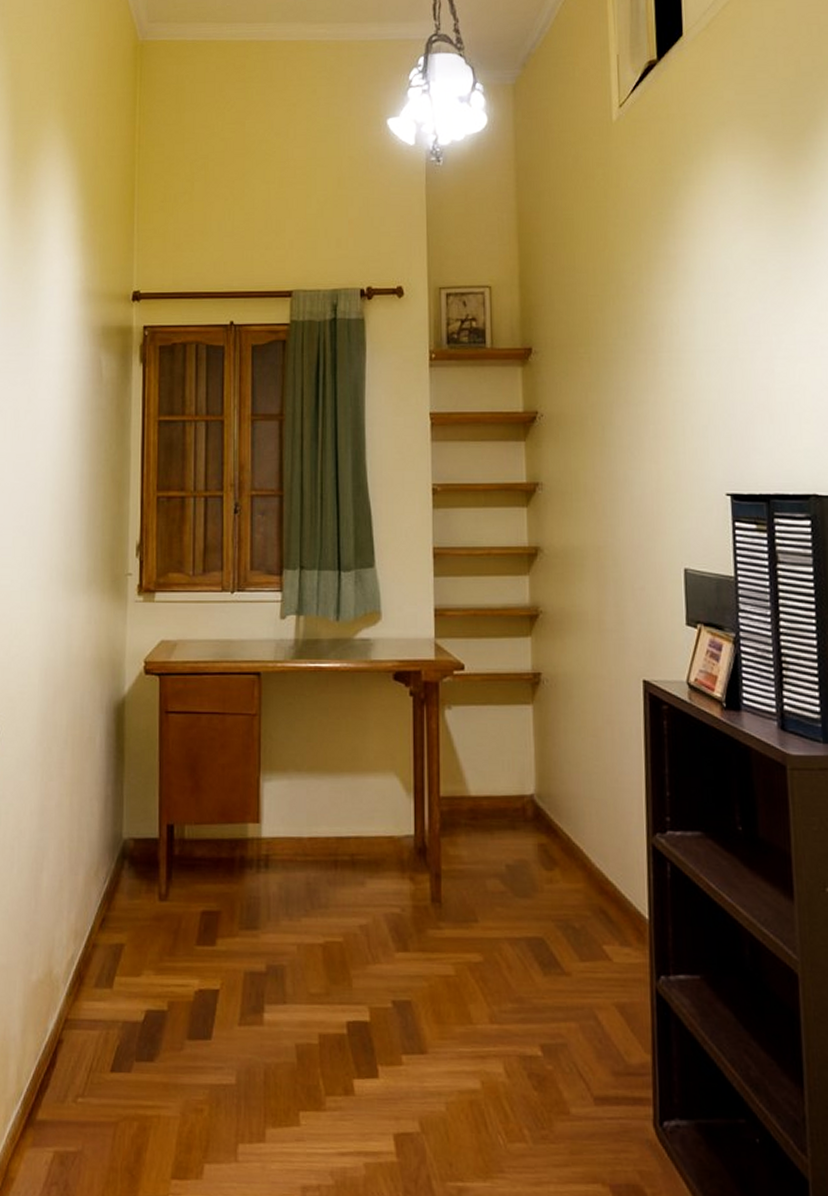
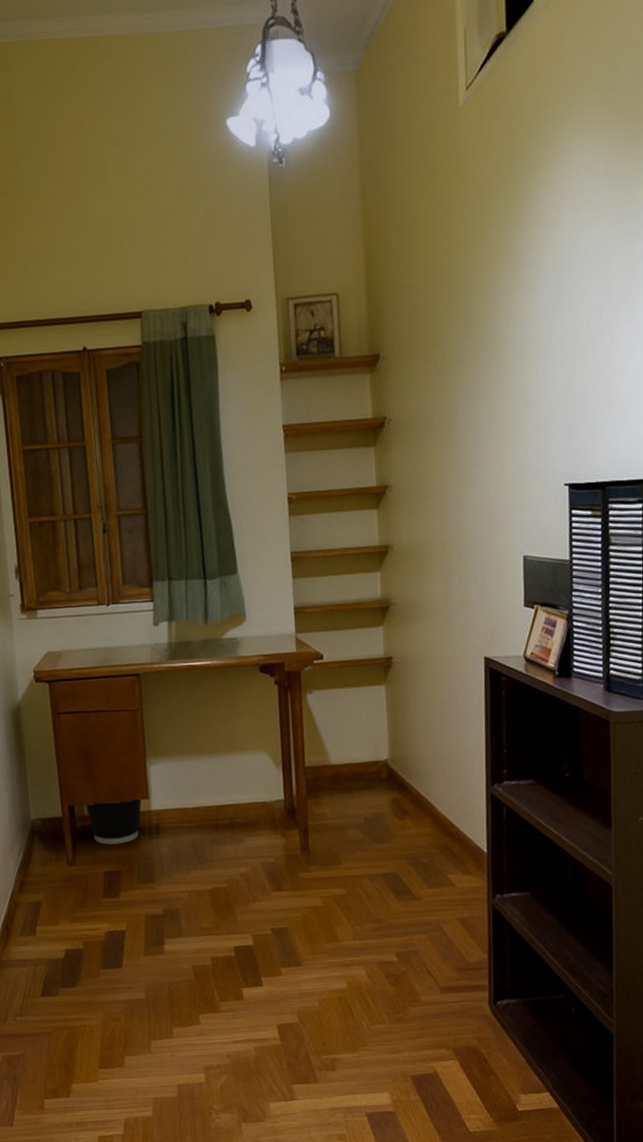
wastebasket: none [187,820,252,877] -> present [86,797,142,845]

